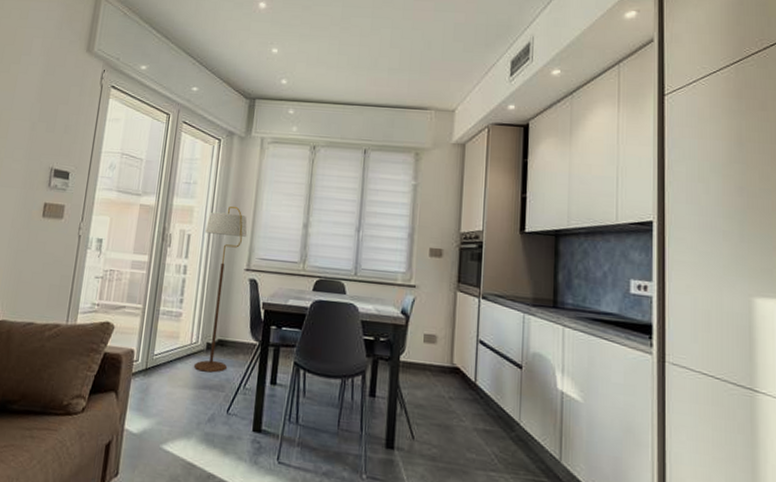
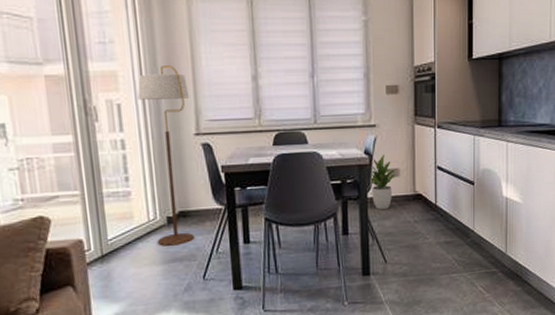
potted plant: none [403,318,432,377] -> present [369,155,395,209]

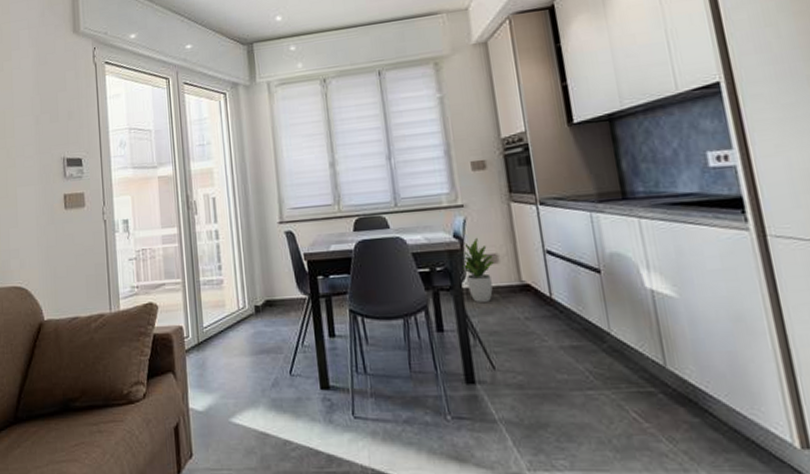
floor lamp: present [137,64,195,246] -> none [229,159,281,336]

